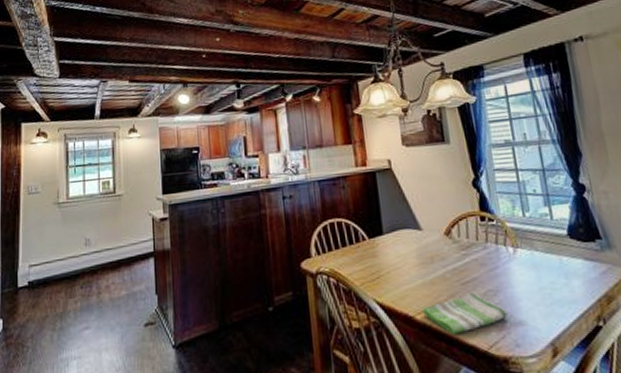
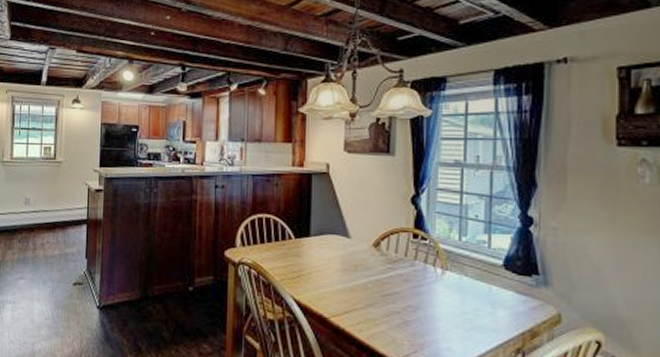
dish towel: present [422,291,508,335] -> none [337,304,424,342]

